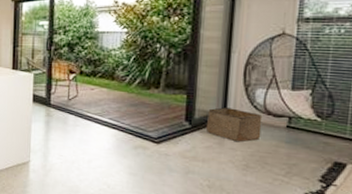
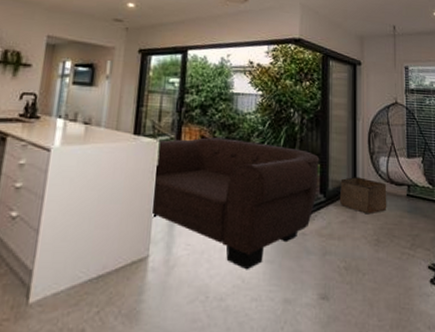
sofa: none [31,71,187,179] -> present [152,137,320,270]

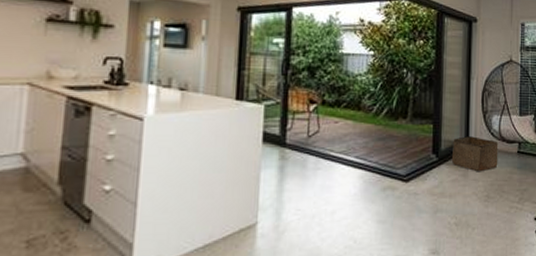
sofa: present [152,137,320,270] -> none [260,101,433,231]

